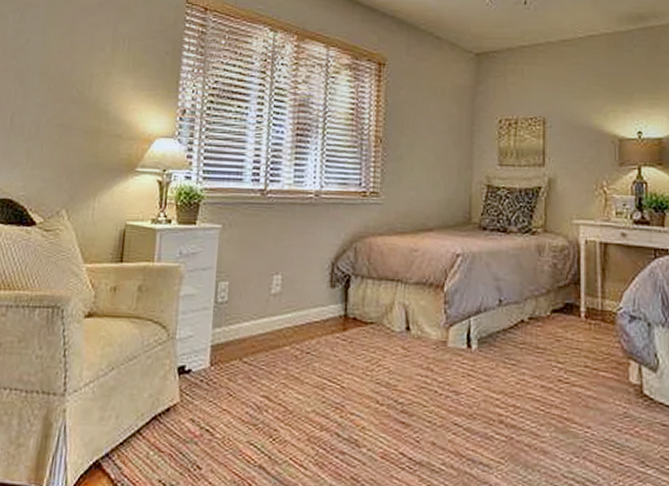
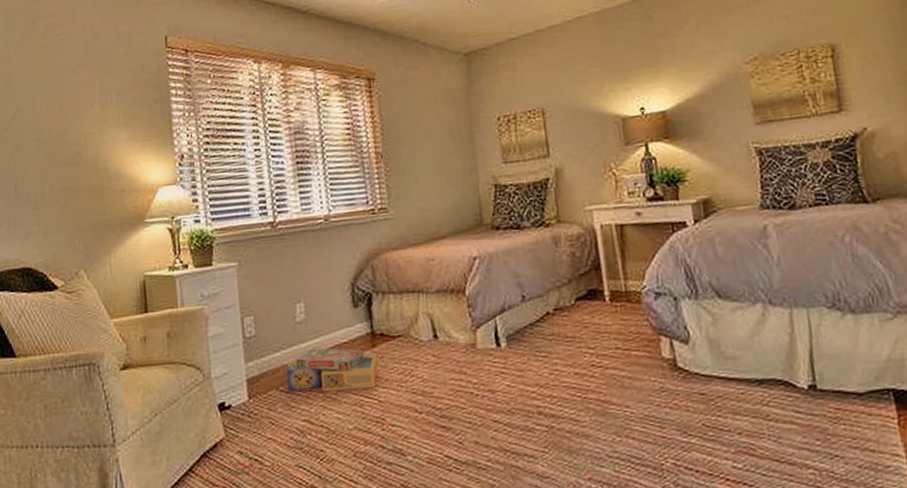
board game: none [251,323,347,372] -> present [285,348,379,392]

